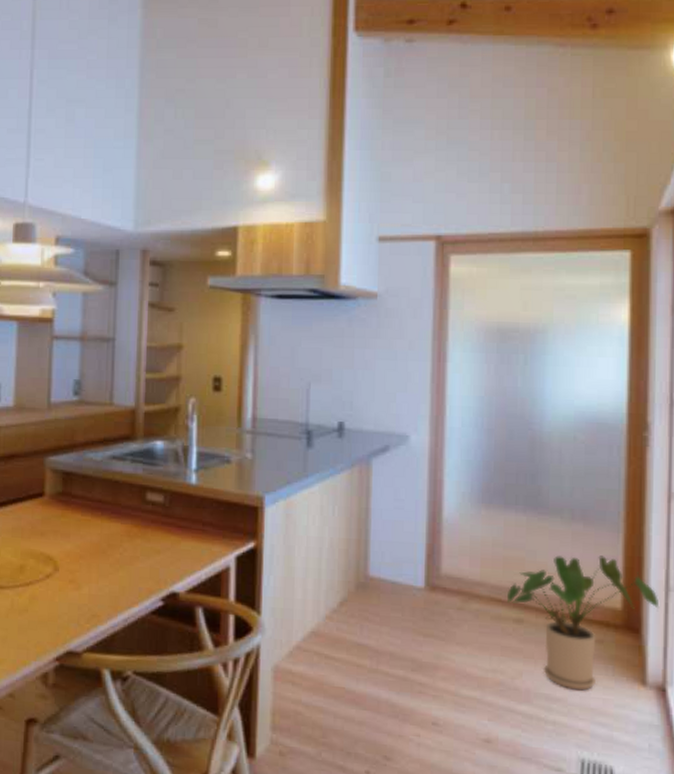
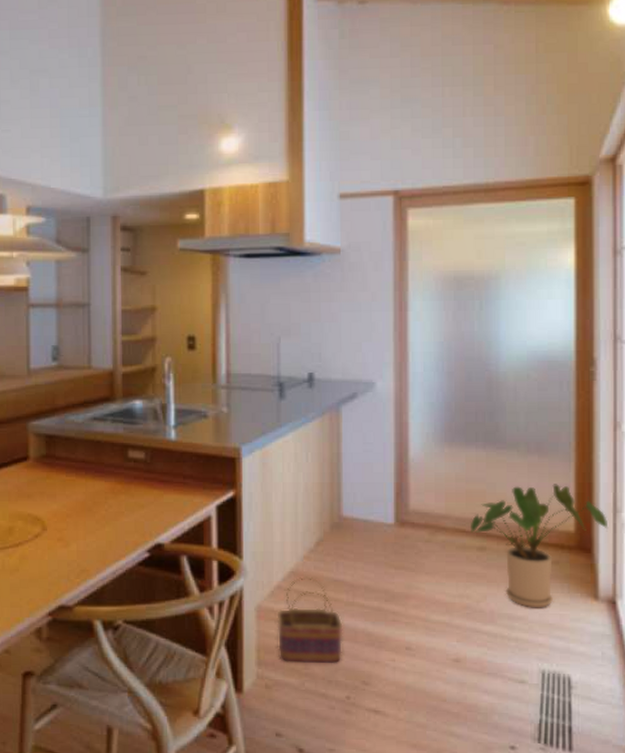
basket: none [294,638,365,735] -> present [277,576,343,664]

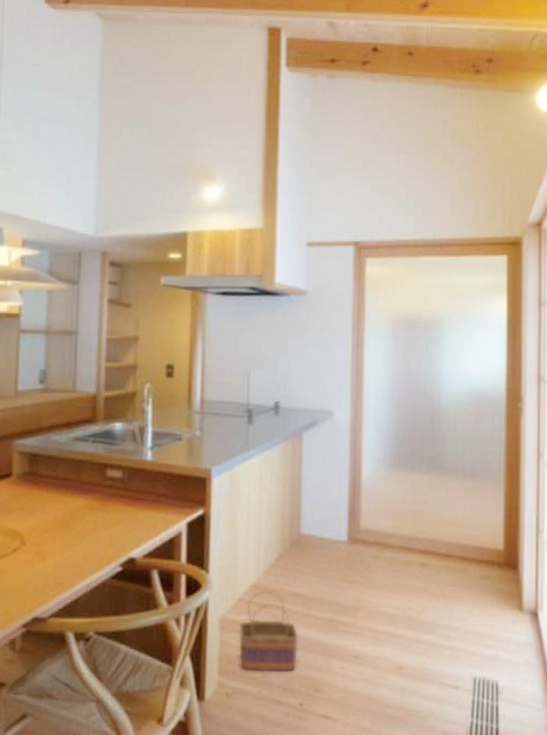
house plant: present [471,484,609,608] -> none [414,506,532,619]

